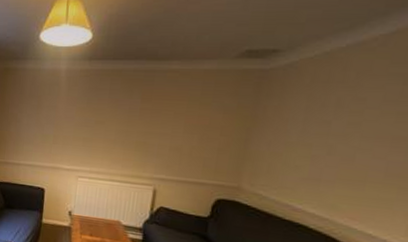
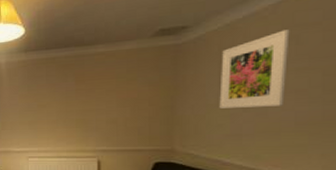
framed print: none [300,66,399,153] -> present [219,30,290,109]

